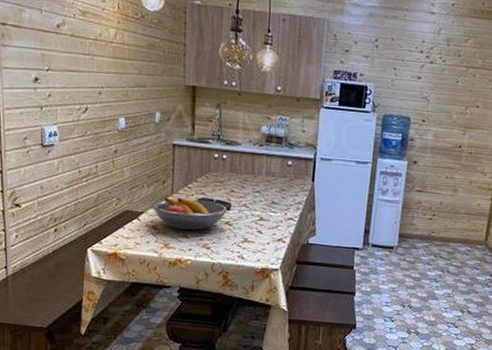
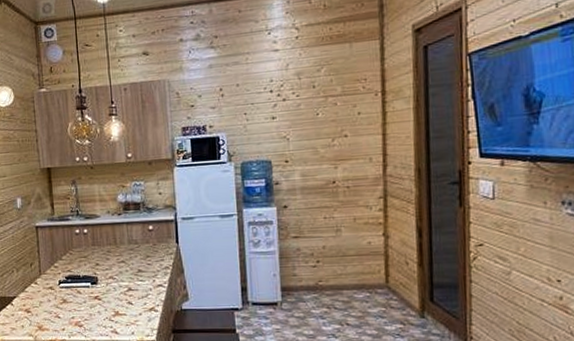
fruit bowl: present [152,198,228,230] -> none [23,277,95,310]

